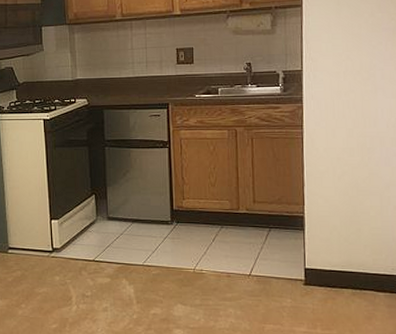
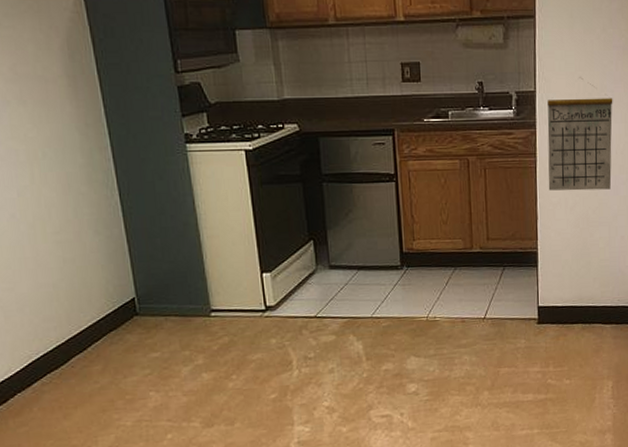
calendar: none [314,57,383,161] -> present [547,77,613,191]

